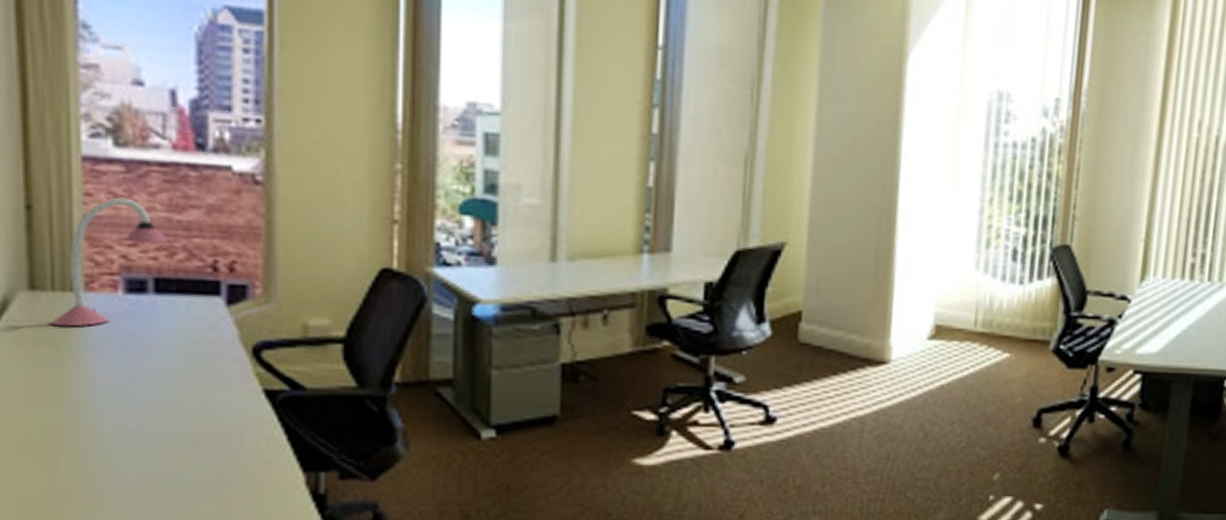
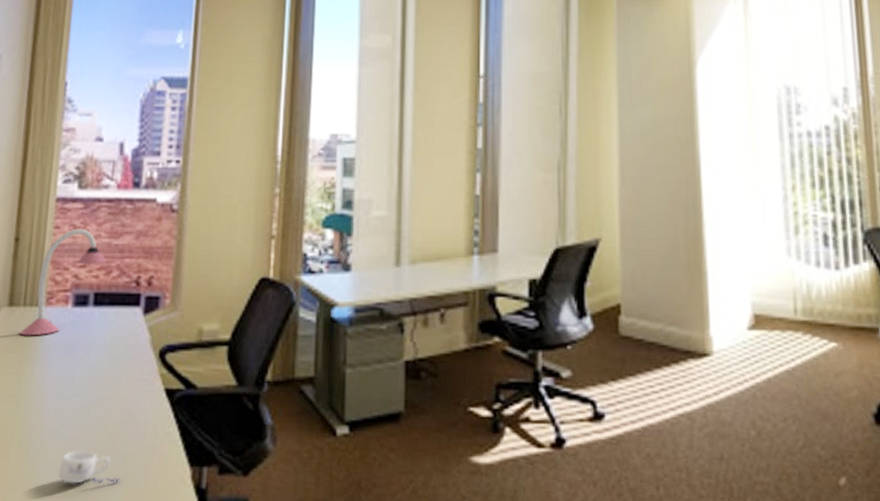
mug: none [128,456,213,492] -> present [57,450,120,484]

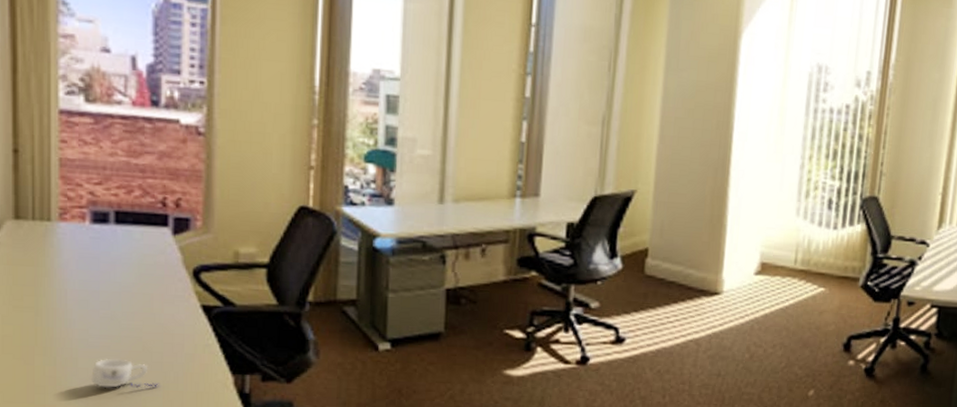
desk lamp: present [20,228,107,336] -> none [31,144,126,250]

